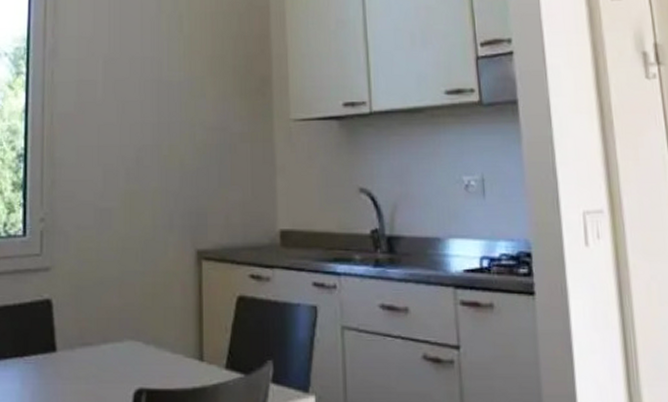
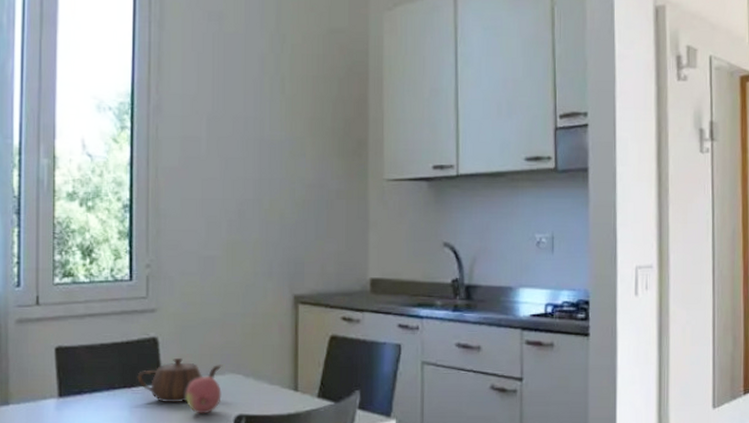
teapot: none [30,322,121,375] -> present [137,357,223,403]
fruit: none [82,343,120,388] -> present [186,376,222,414]

